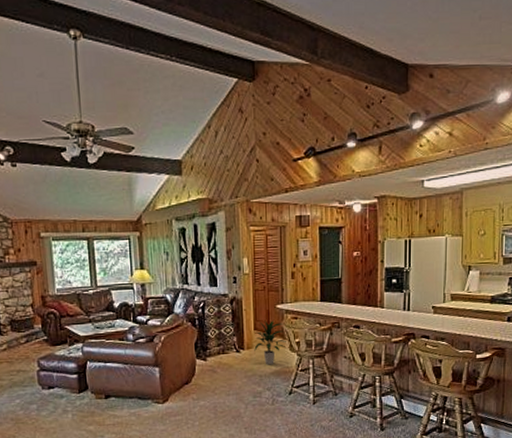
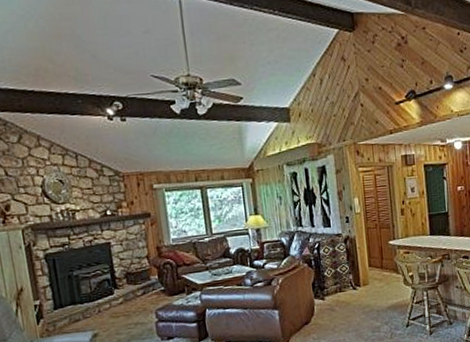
indoor plant: present [254,321,288,365] -> none [370,256,402,300]

